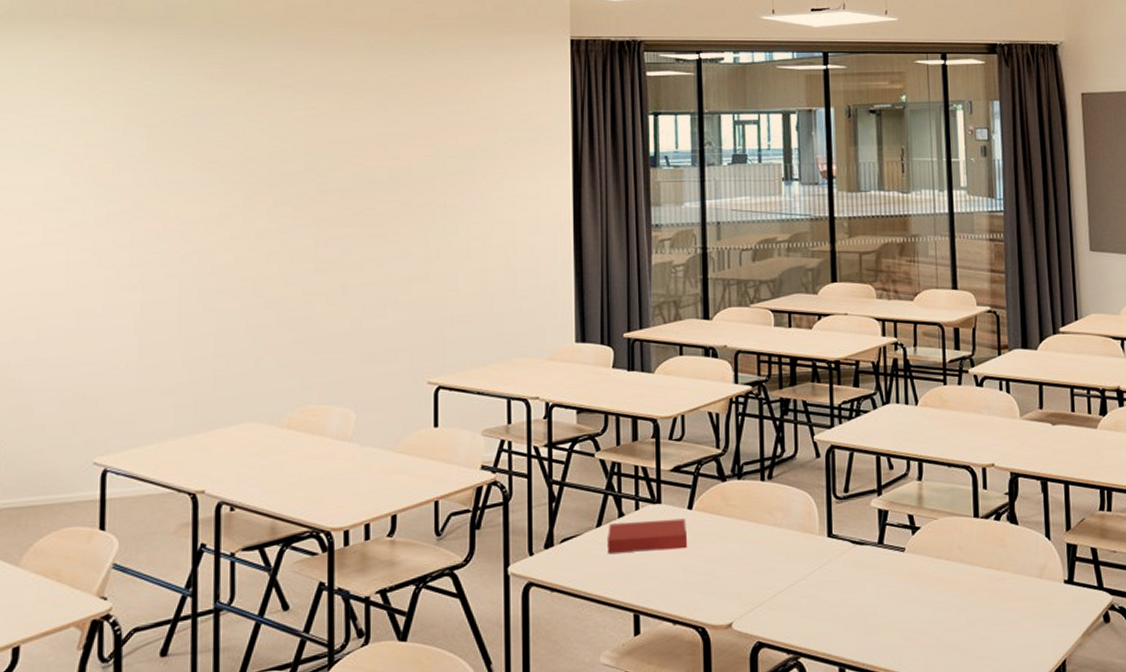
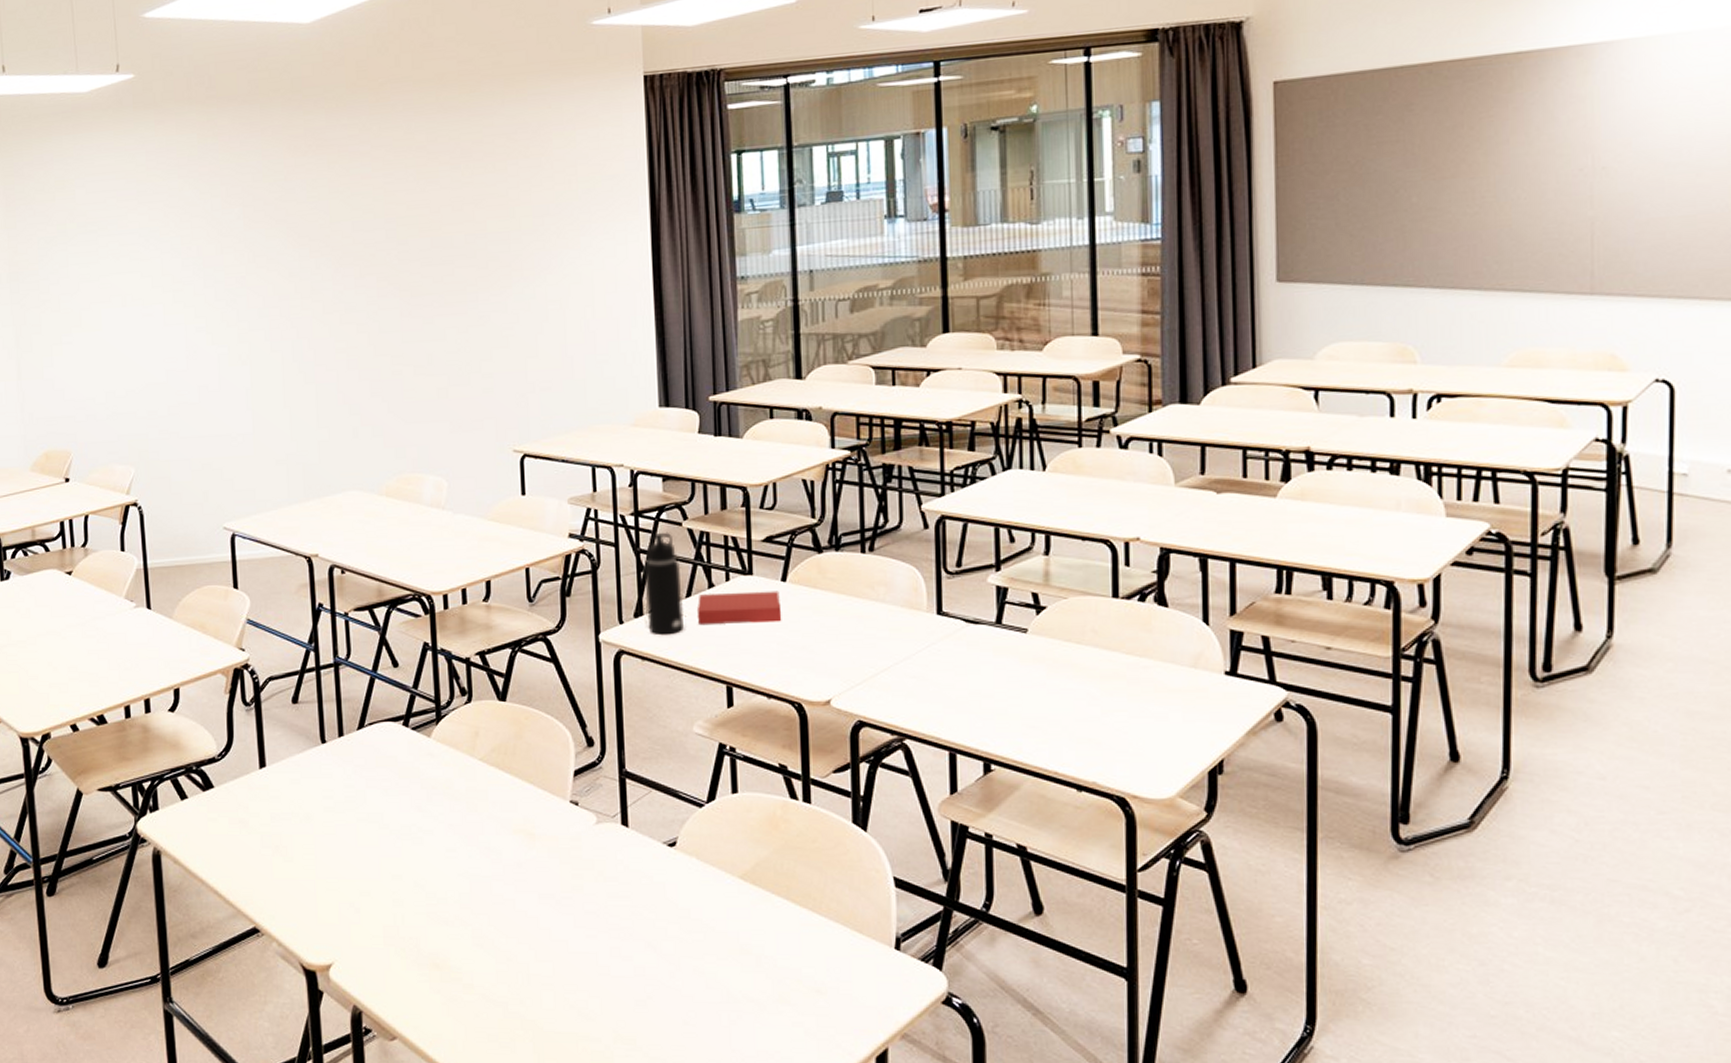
water bottle: none [556,463,593,565] -> present [644,532,684,634]

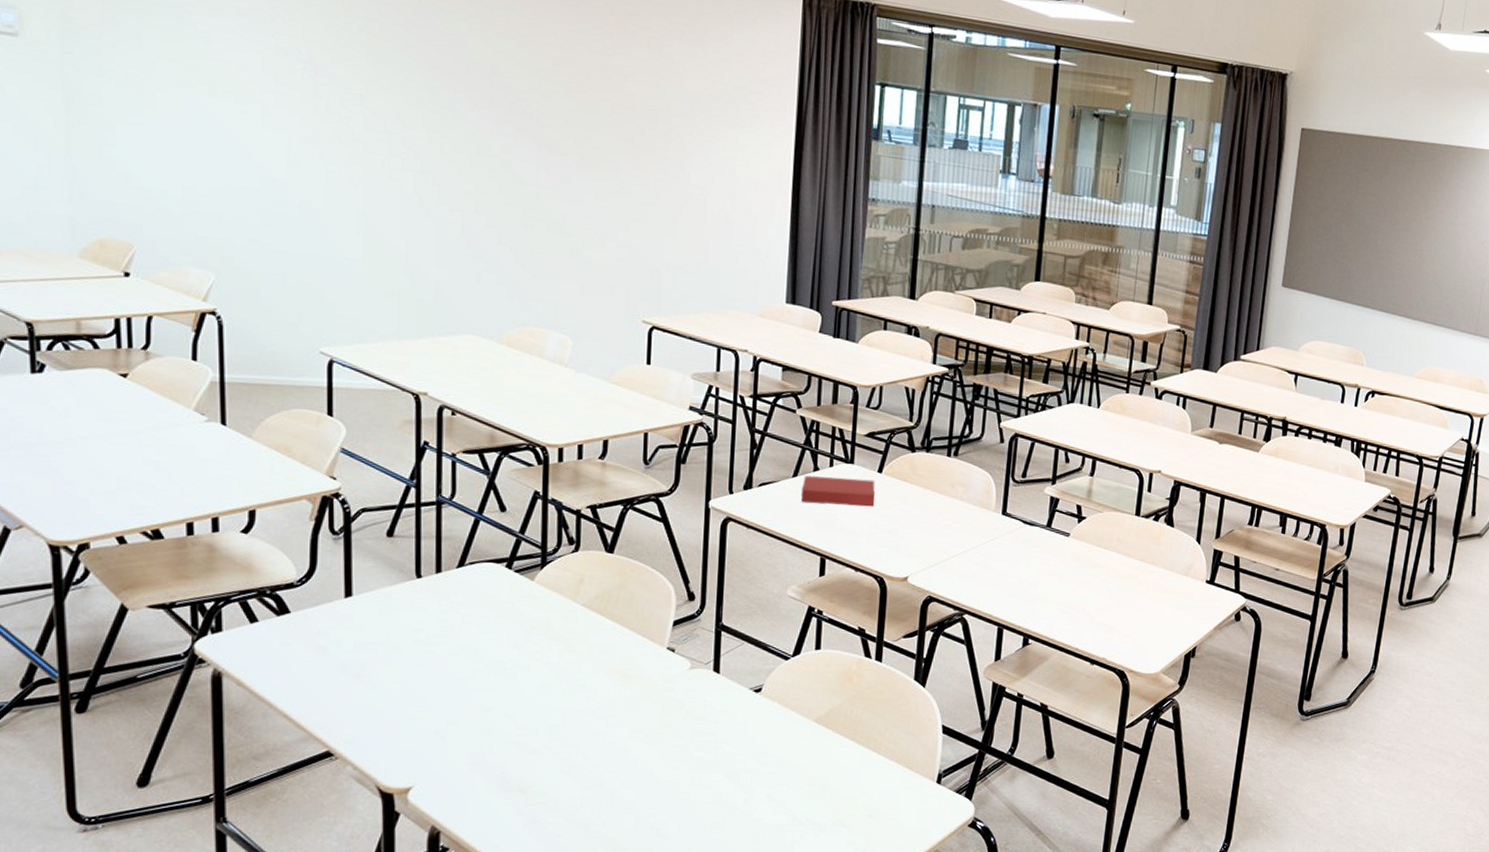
water bottle: present [644,532,684,634] -> none [755,415,791,508]

